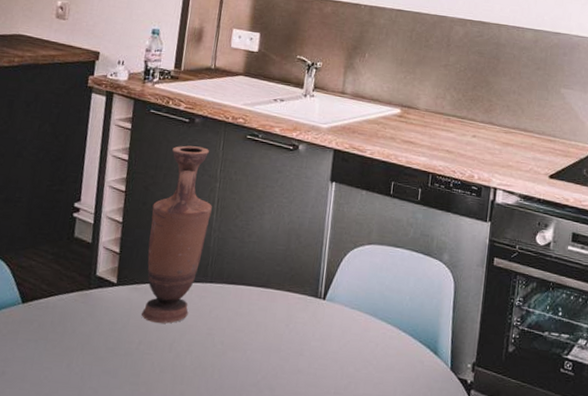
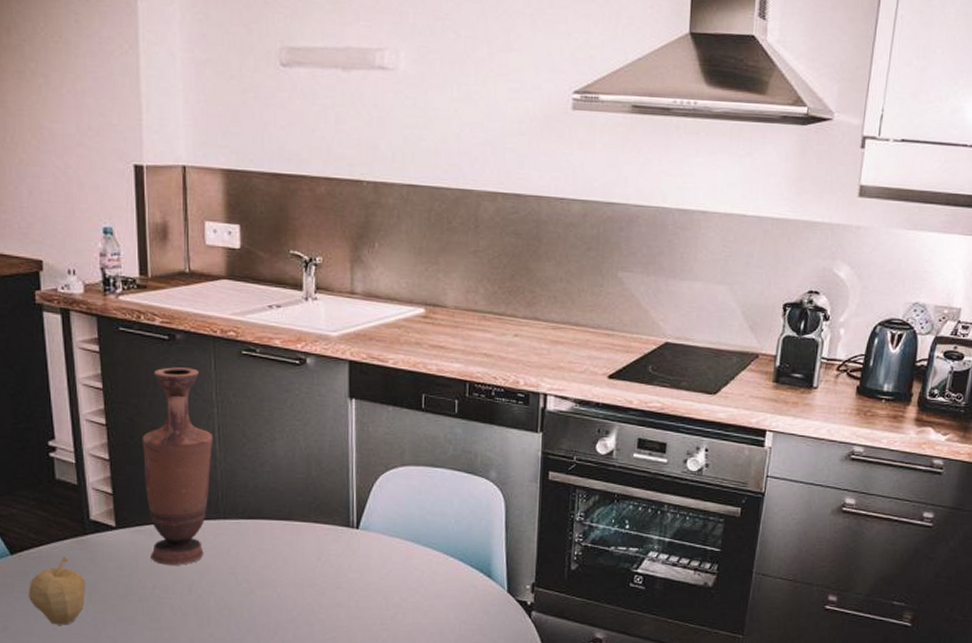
fruit: none [29,308,82,374] -> present [29,557,87,625]

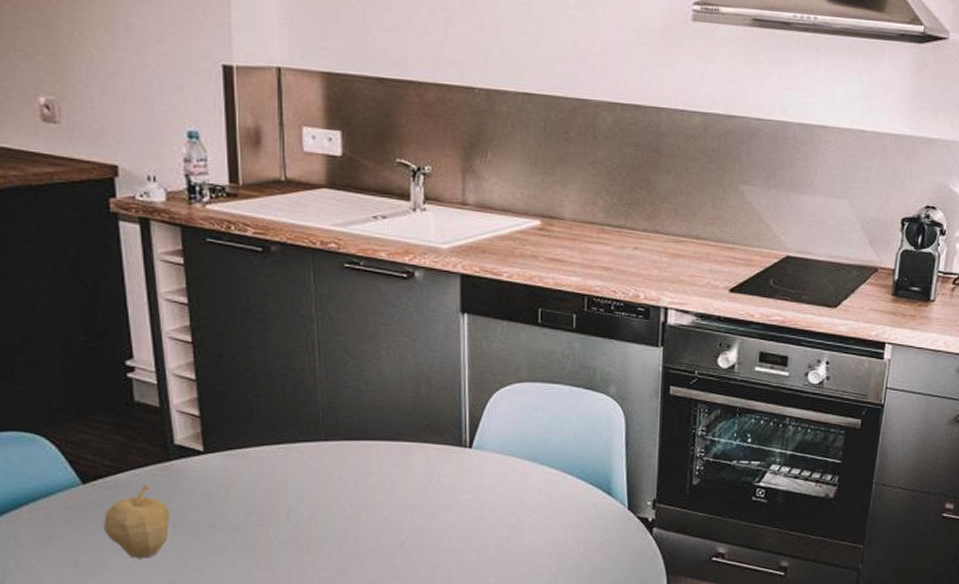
vase: present [142,367,213,565] -> none [233,281,312,491]

